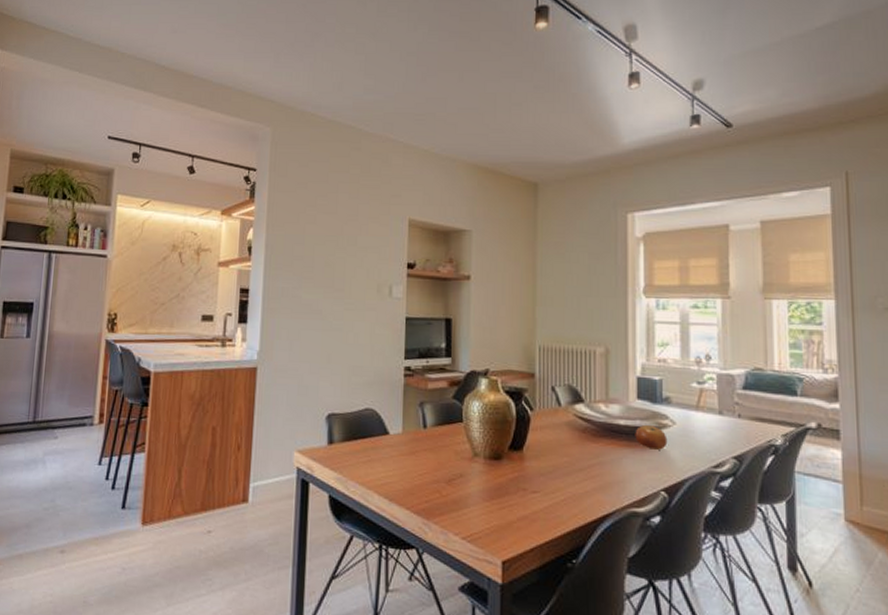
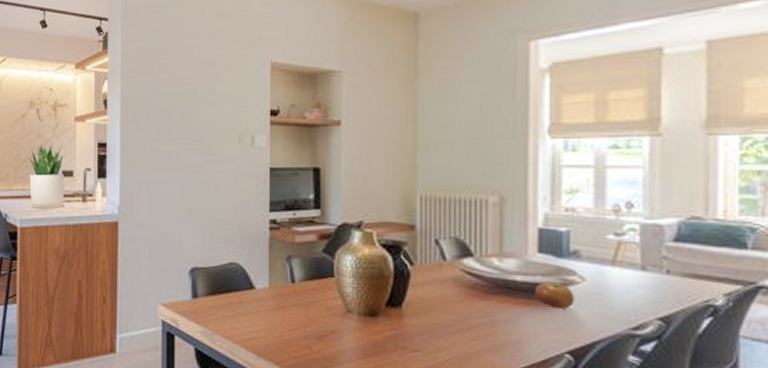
planter: none [166,286,205,354] -> present [29,142,65,209]

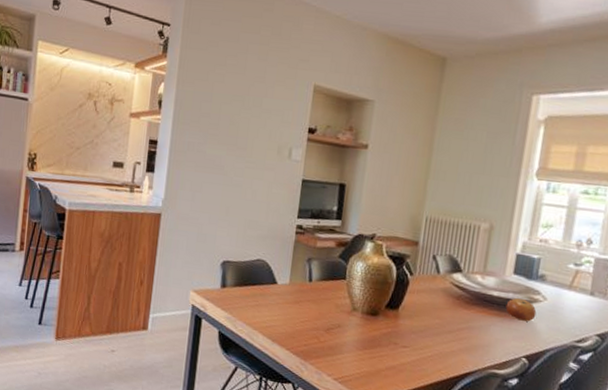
planter: present [29,142,65,209] -> none [80,134,116,196]

